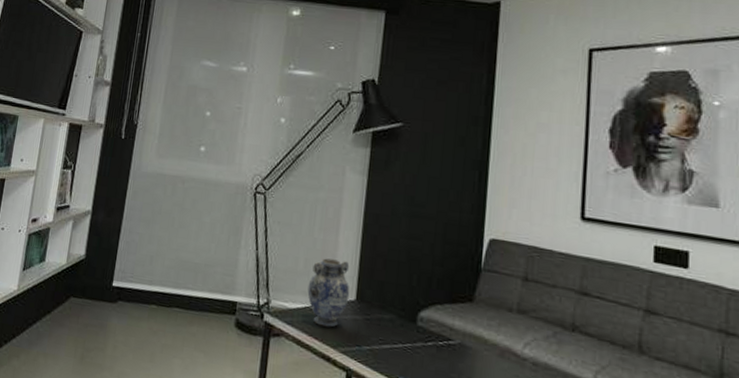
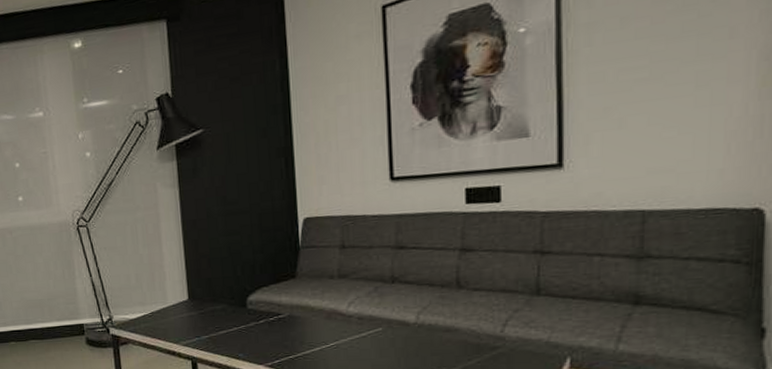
decorative vase: present [307,258,350,328] -> none [143,268,182,328]

